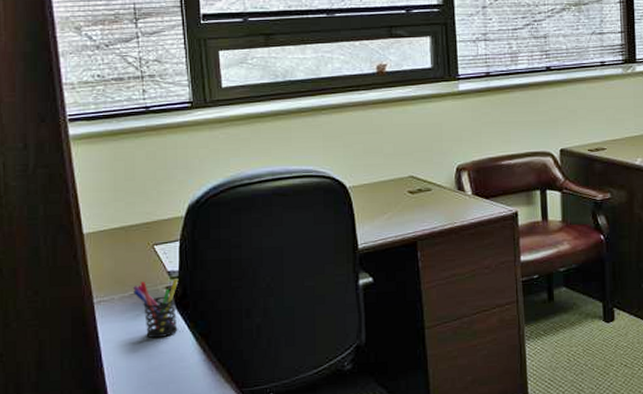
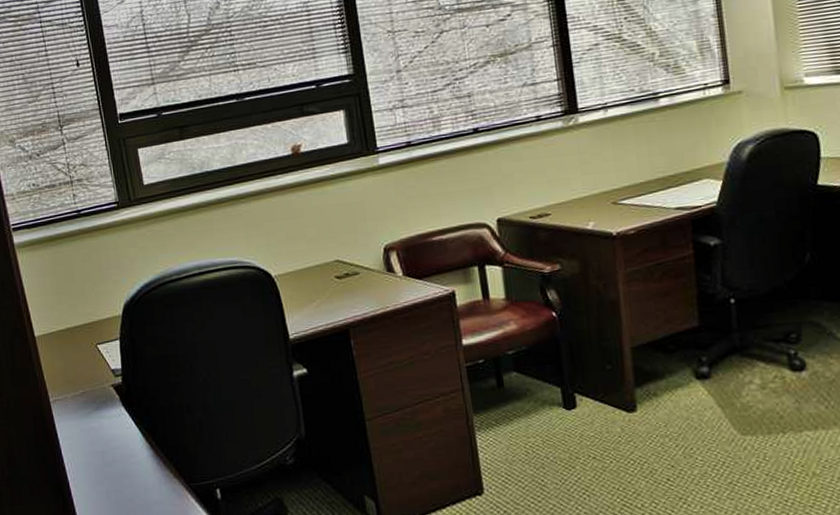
pen holder: present [132,279,179,339] -> none [82,376,126,435]

